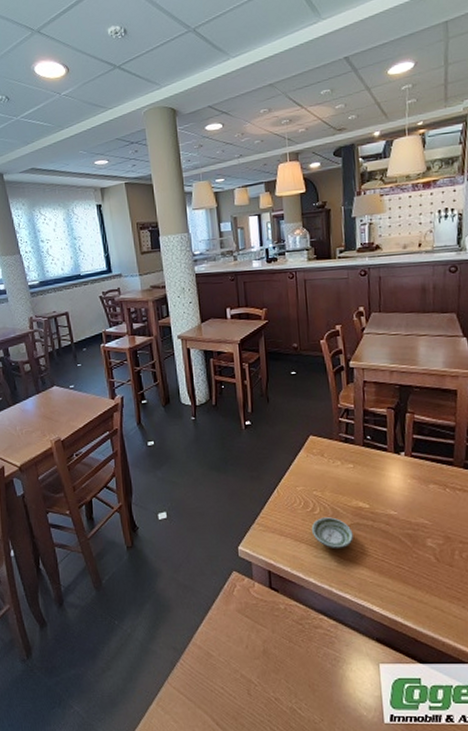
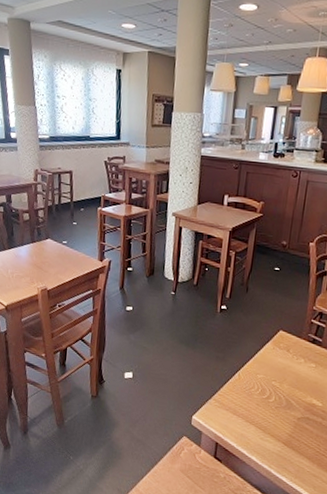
saucer: present [311,517,353,548] -> none [262,406,301,437]

